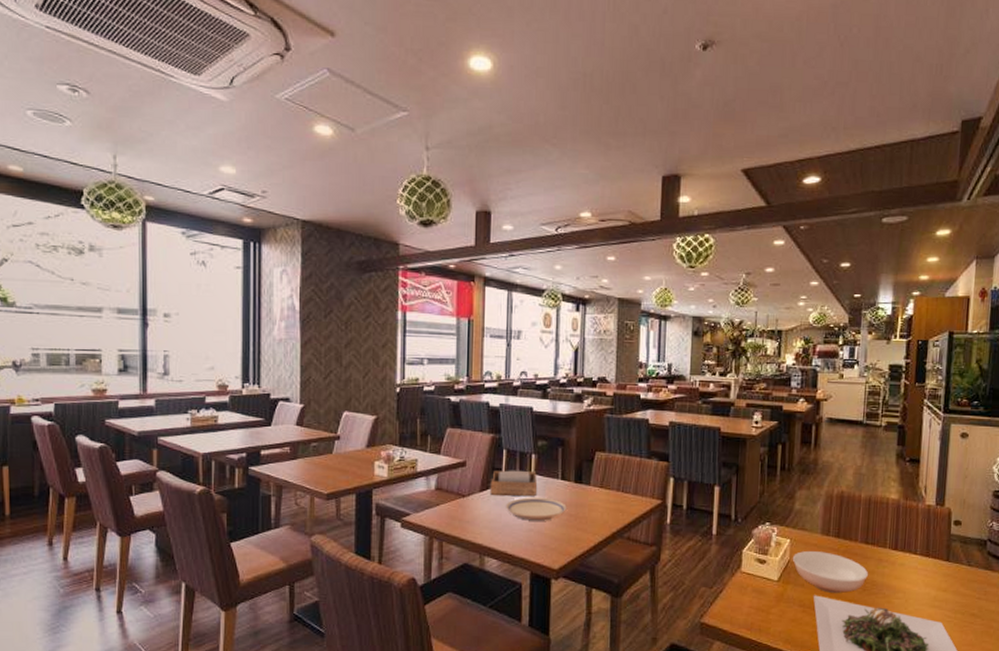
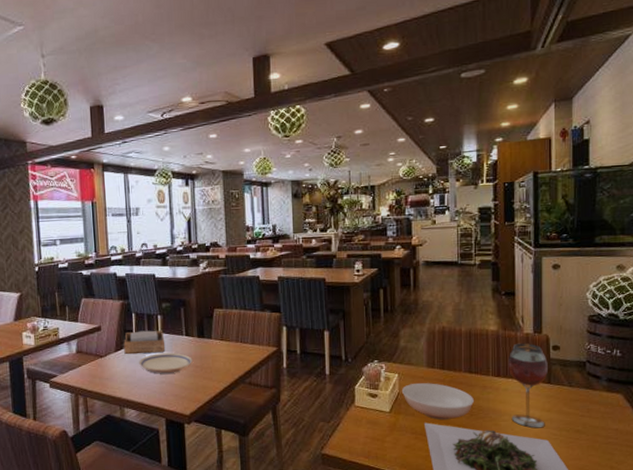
wineglass: none [905,515,948,609] -> present [507,343,548,429]

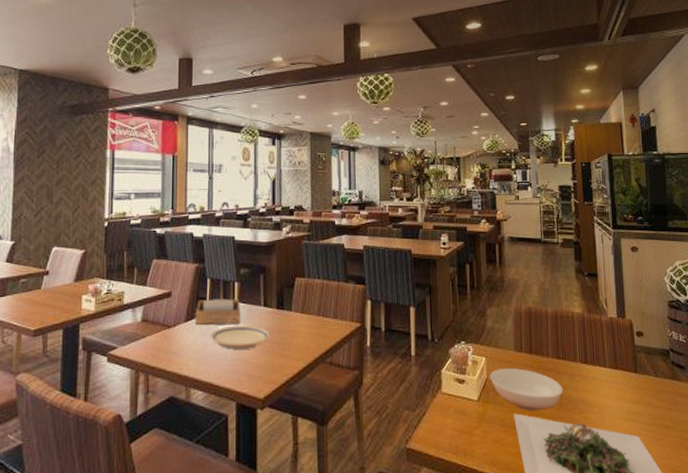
wineglass: present [507,343,548,429] -> none [594,327,635,423]

